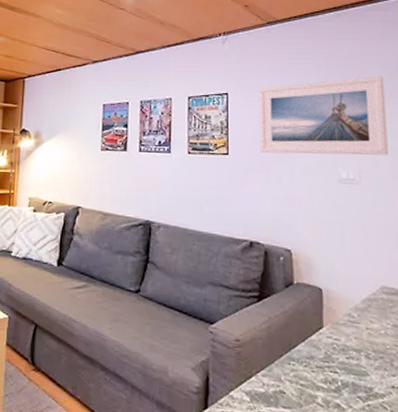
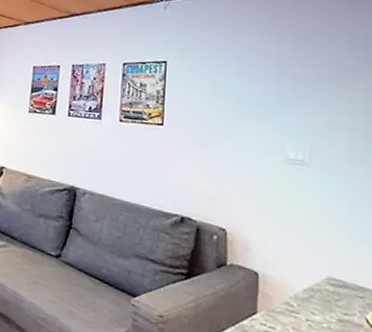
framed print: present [259,75,389,155] -> none [198,50,346,138]

